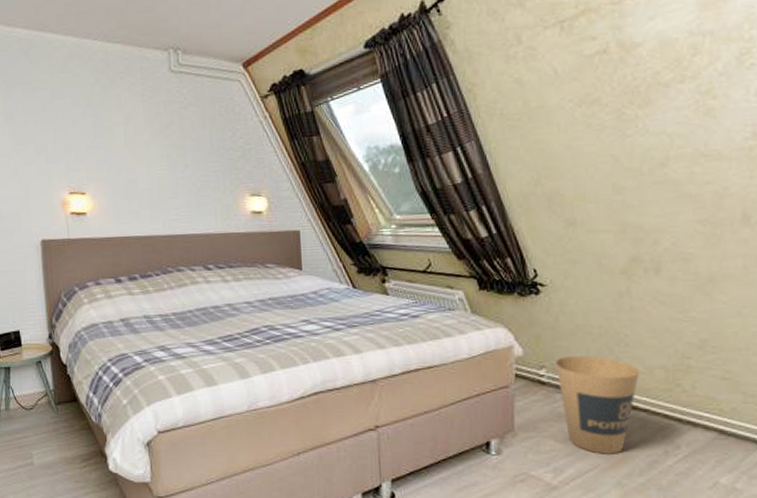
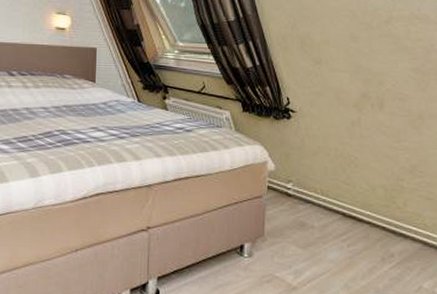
trash can: present [555,356,640,454] -> none [300,173,366,260]

